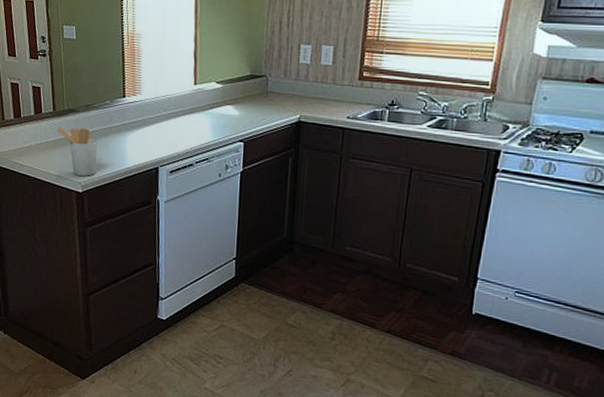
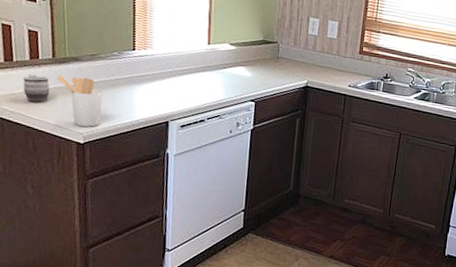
mug: none [29,128,52,155] -> present [23,74,50,102]

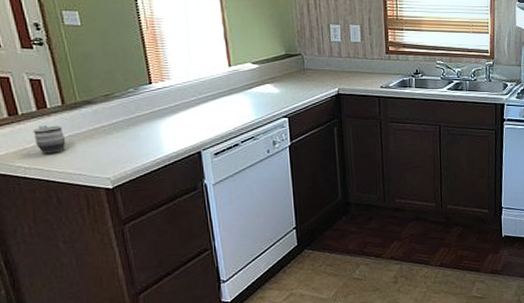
utensil holder: present [57,74,103,127] -> none [71,120,127,171]

